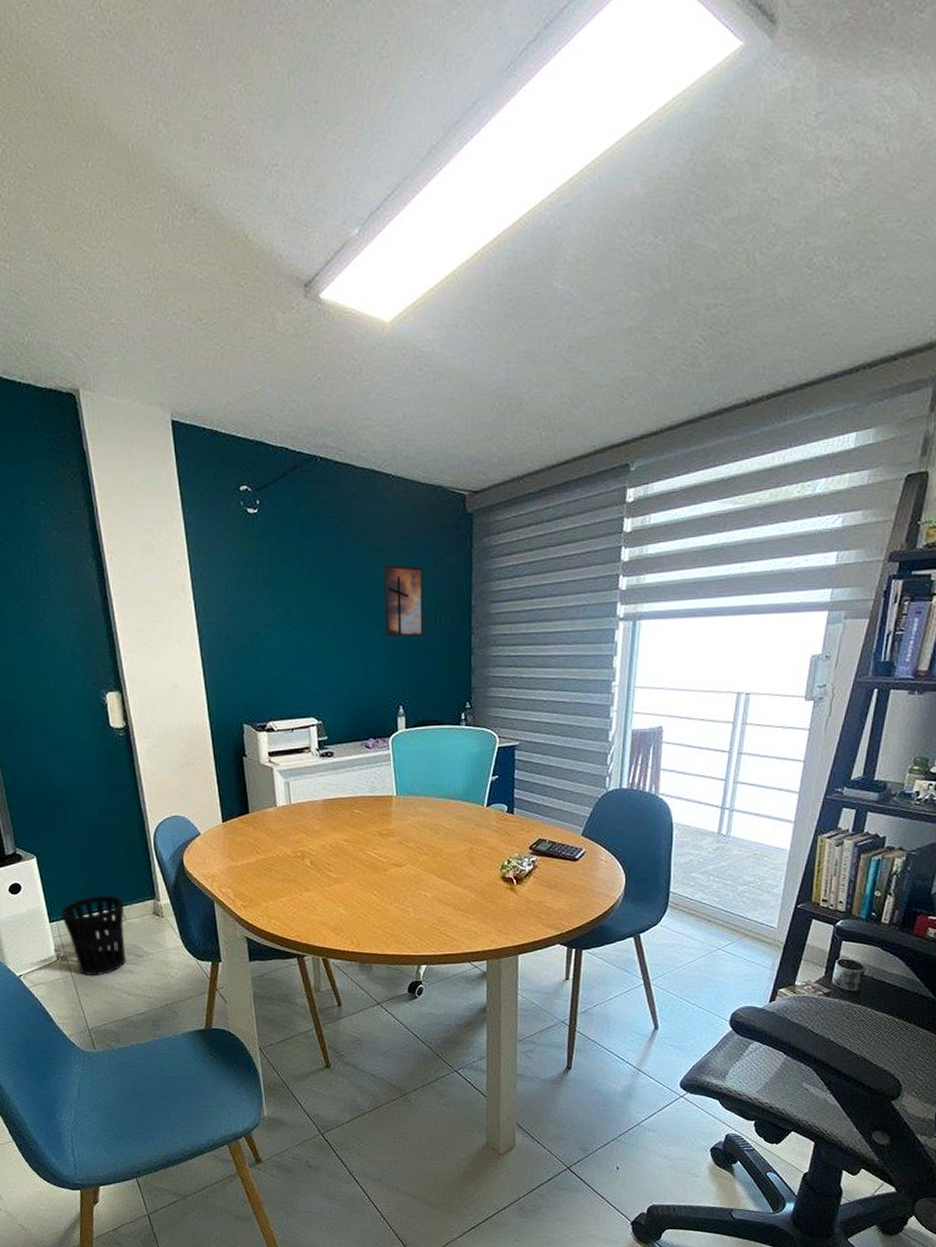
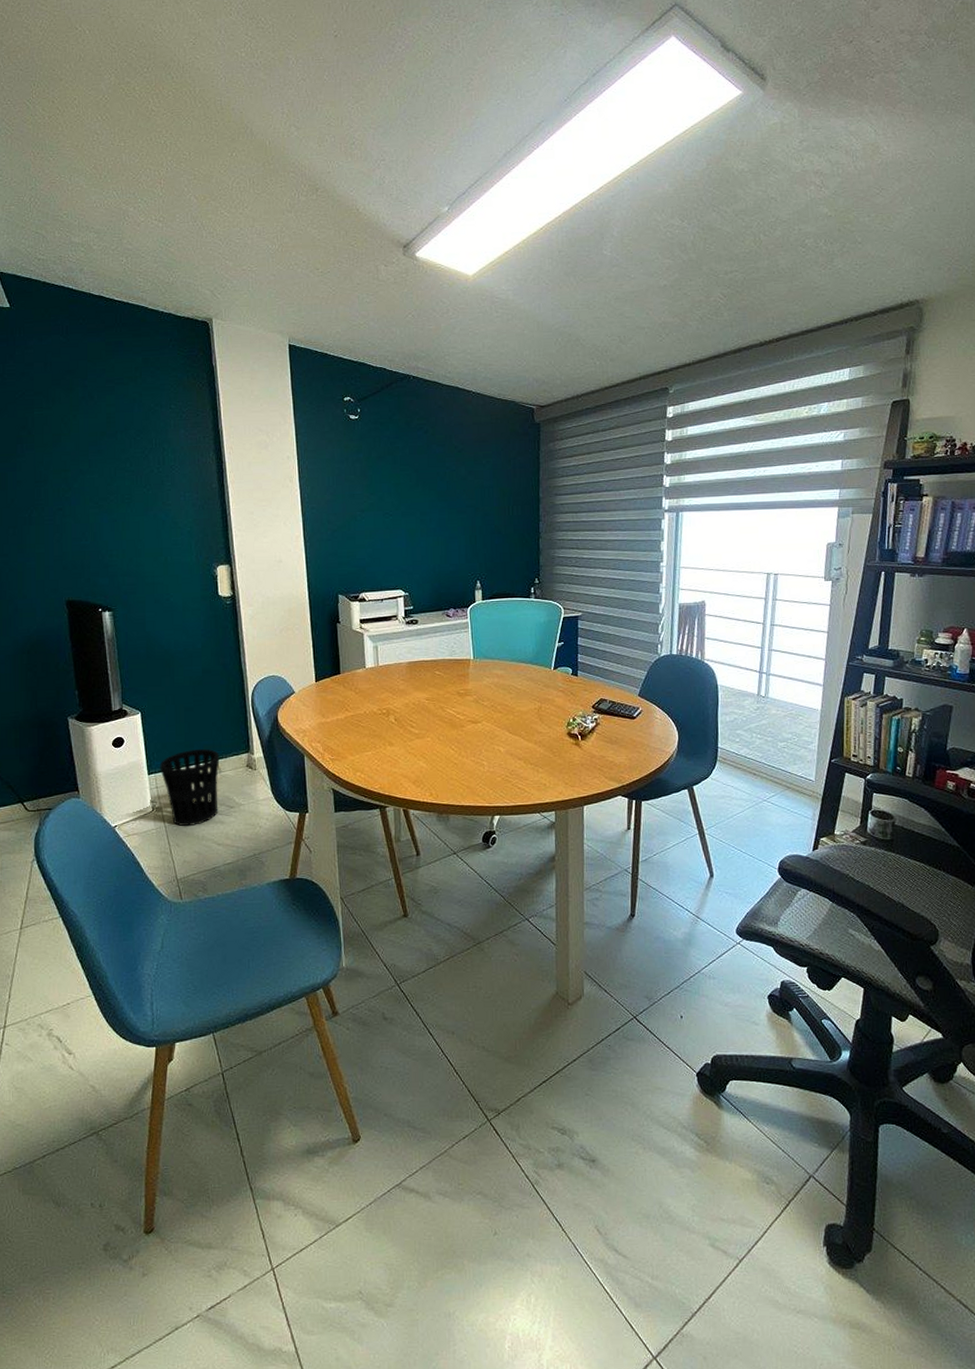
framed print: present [383,564,425,638] -> none [464,462,499,523]

